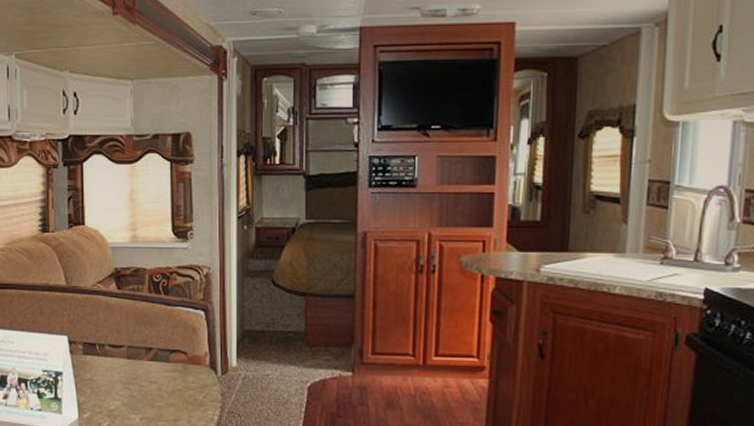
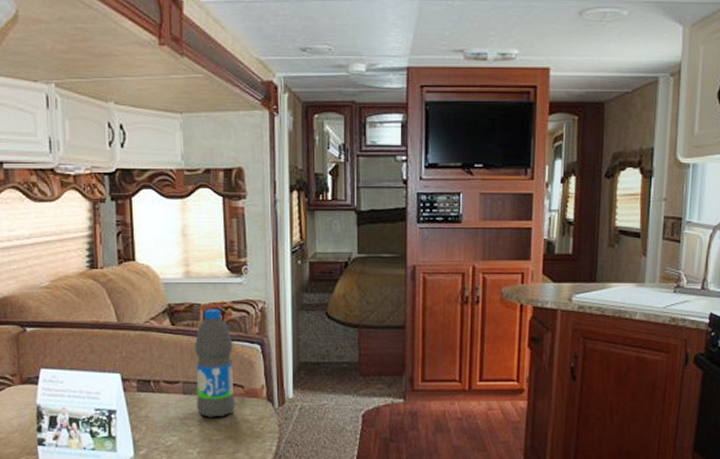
water bottle: none [139,273,178,384] -> present [194,309,235,417]

